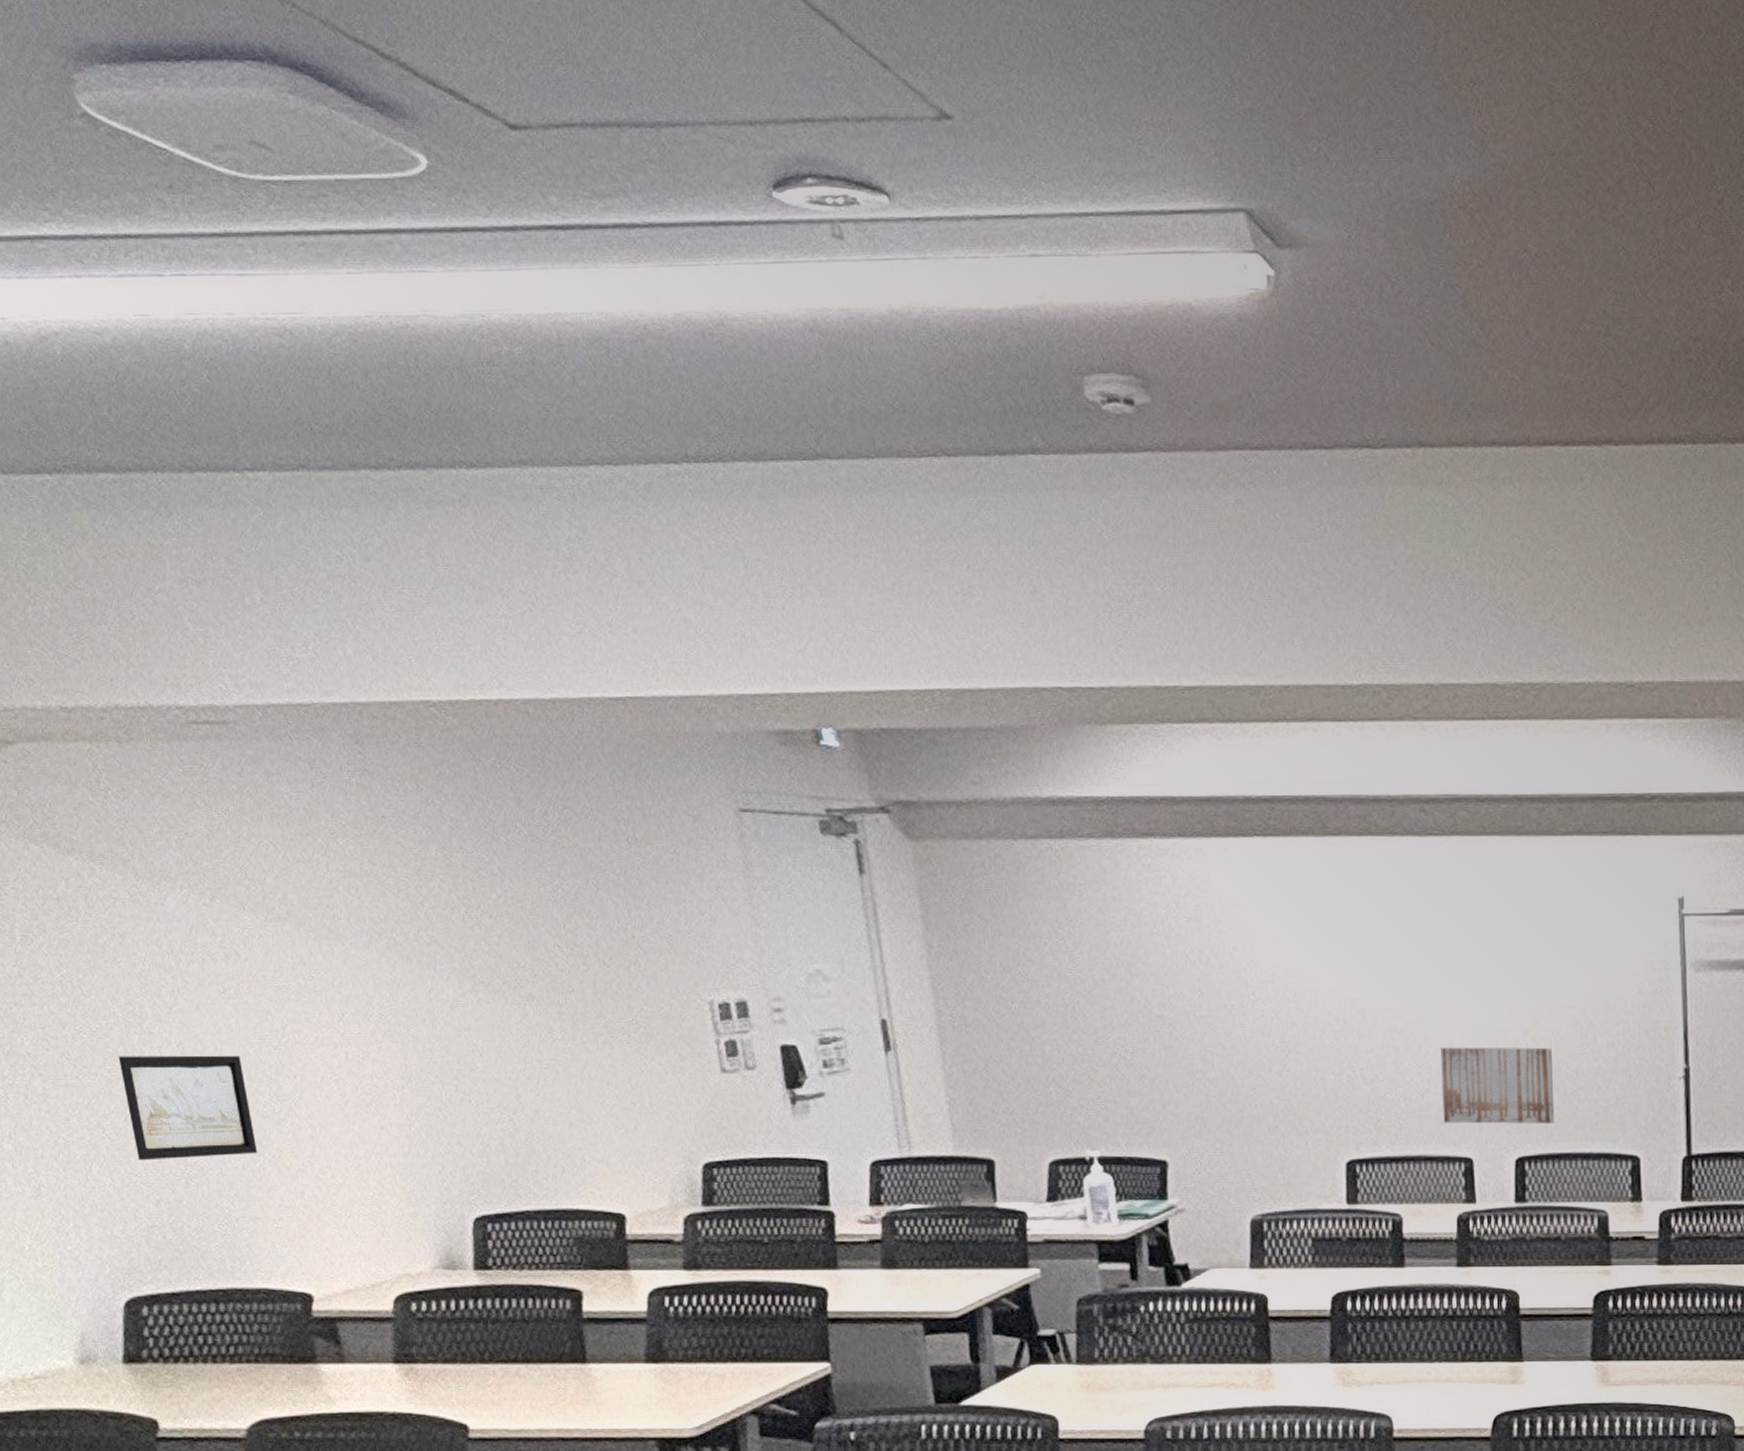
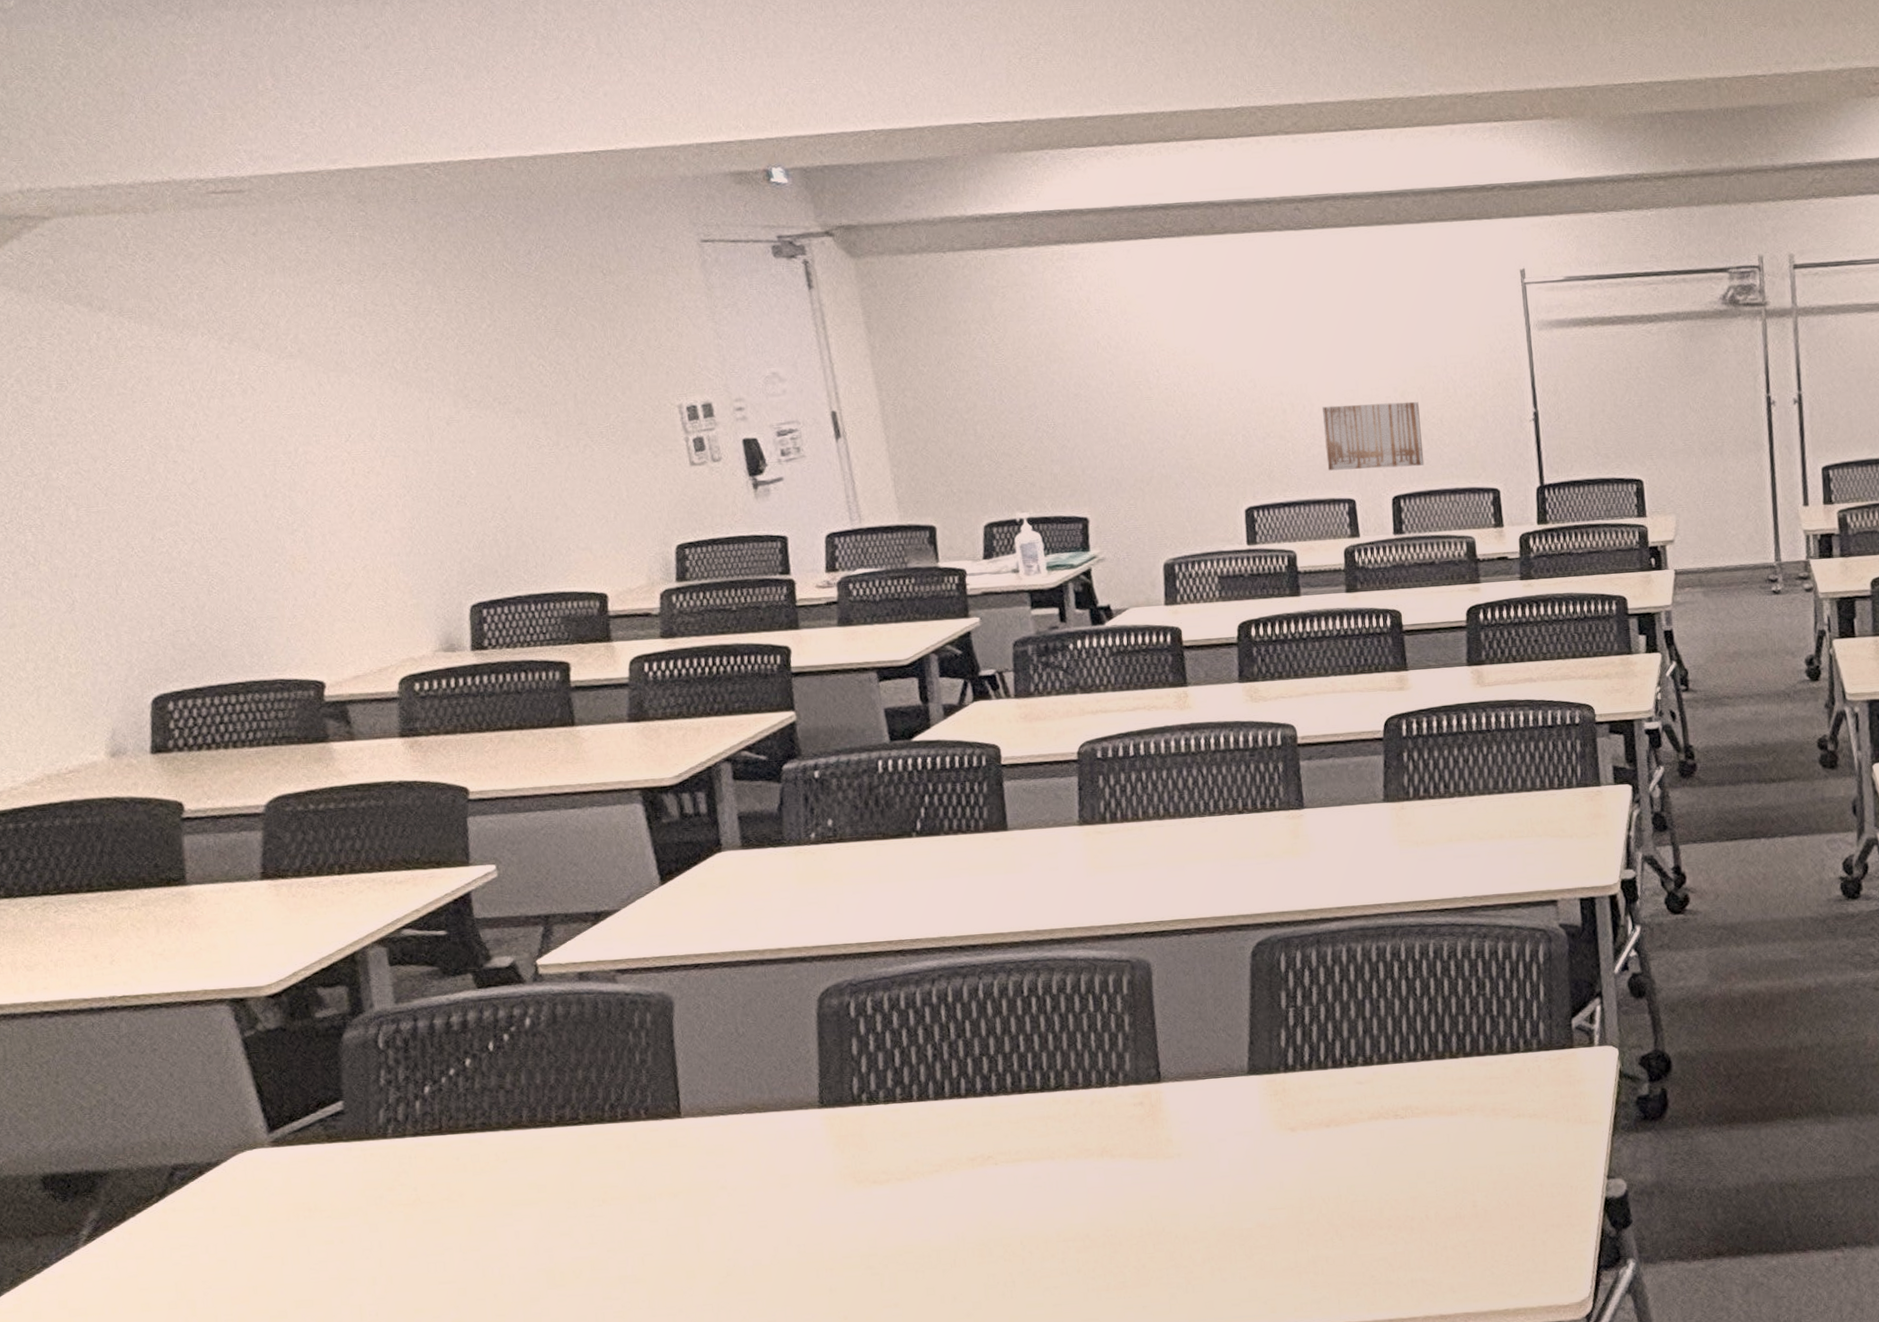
wall art: present [118,1055,258,1161] -> none [145,477,274,574]

